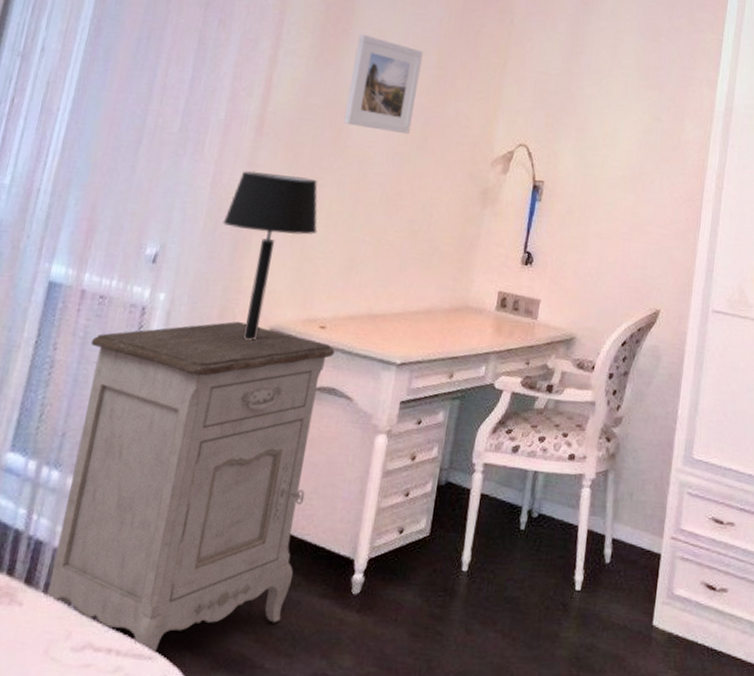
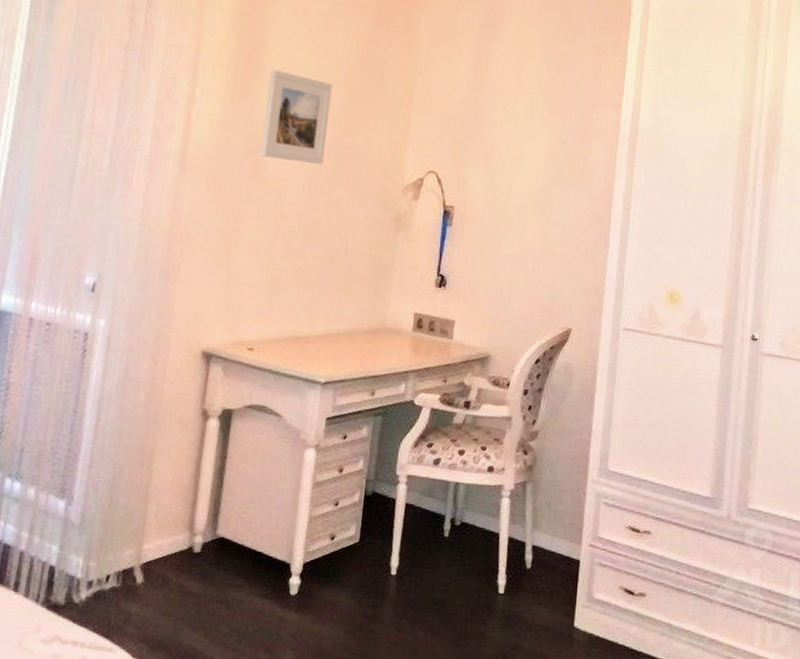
nightstand: present [46,321,335,652] -> none [16,344,263,645]
table lamp: present [223,171,318,340] -> none [153,203,241,362]

